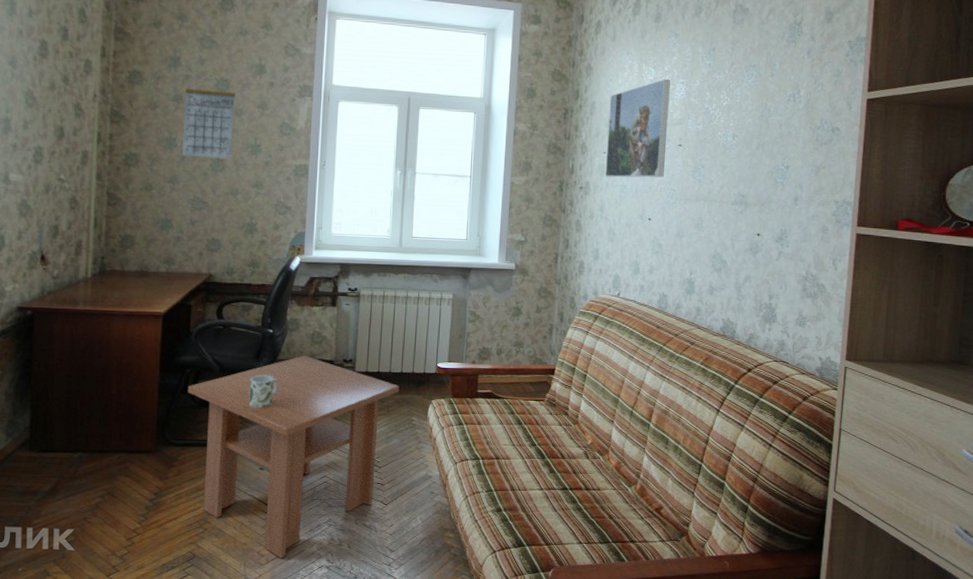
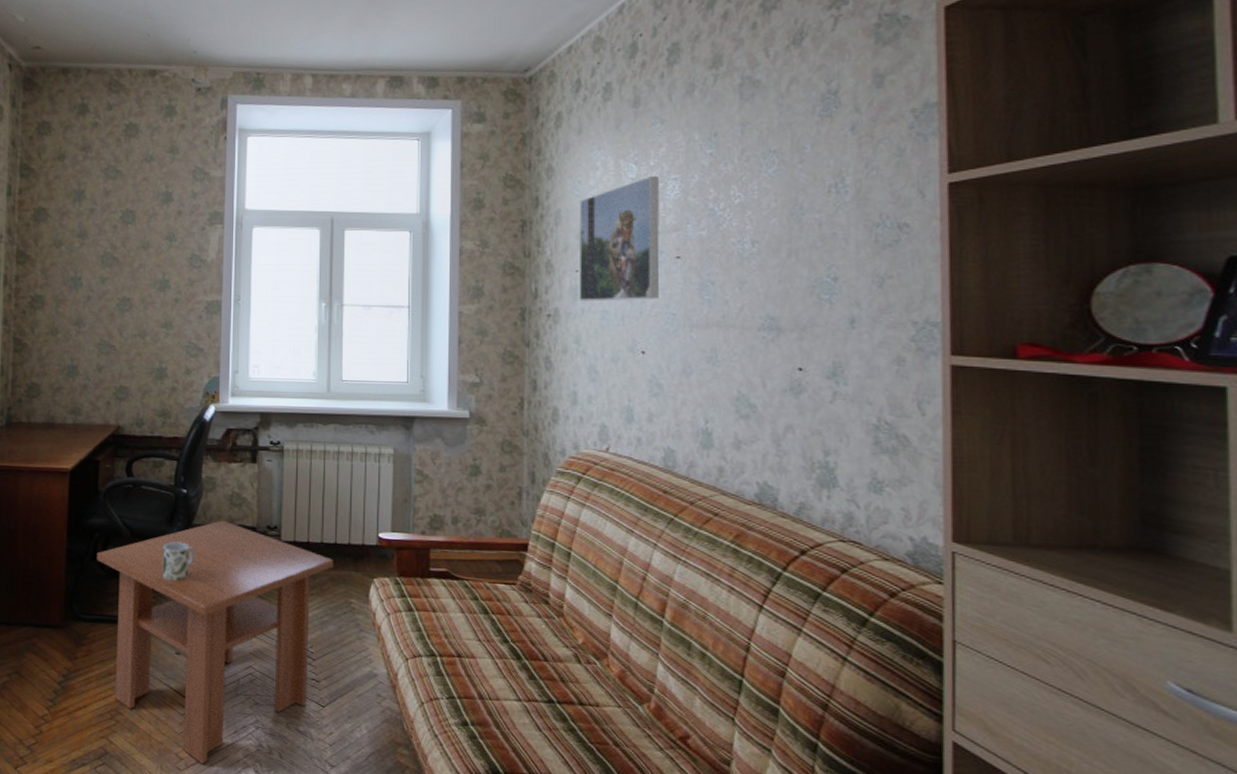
calendar: present [182,75,235,159] -> none [87,207,142,297]

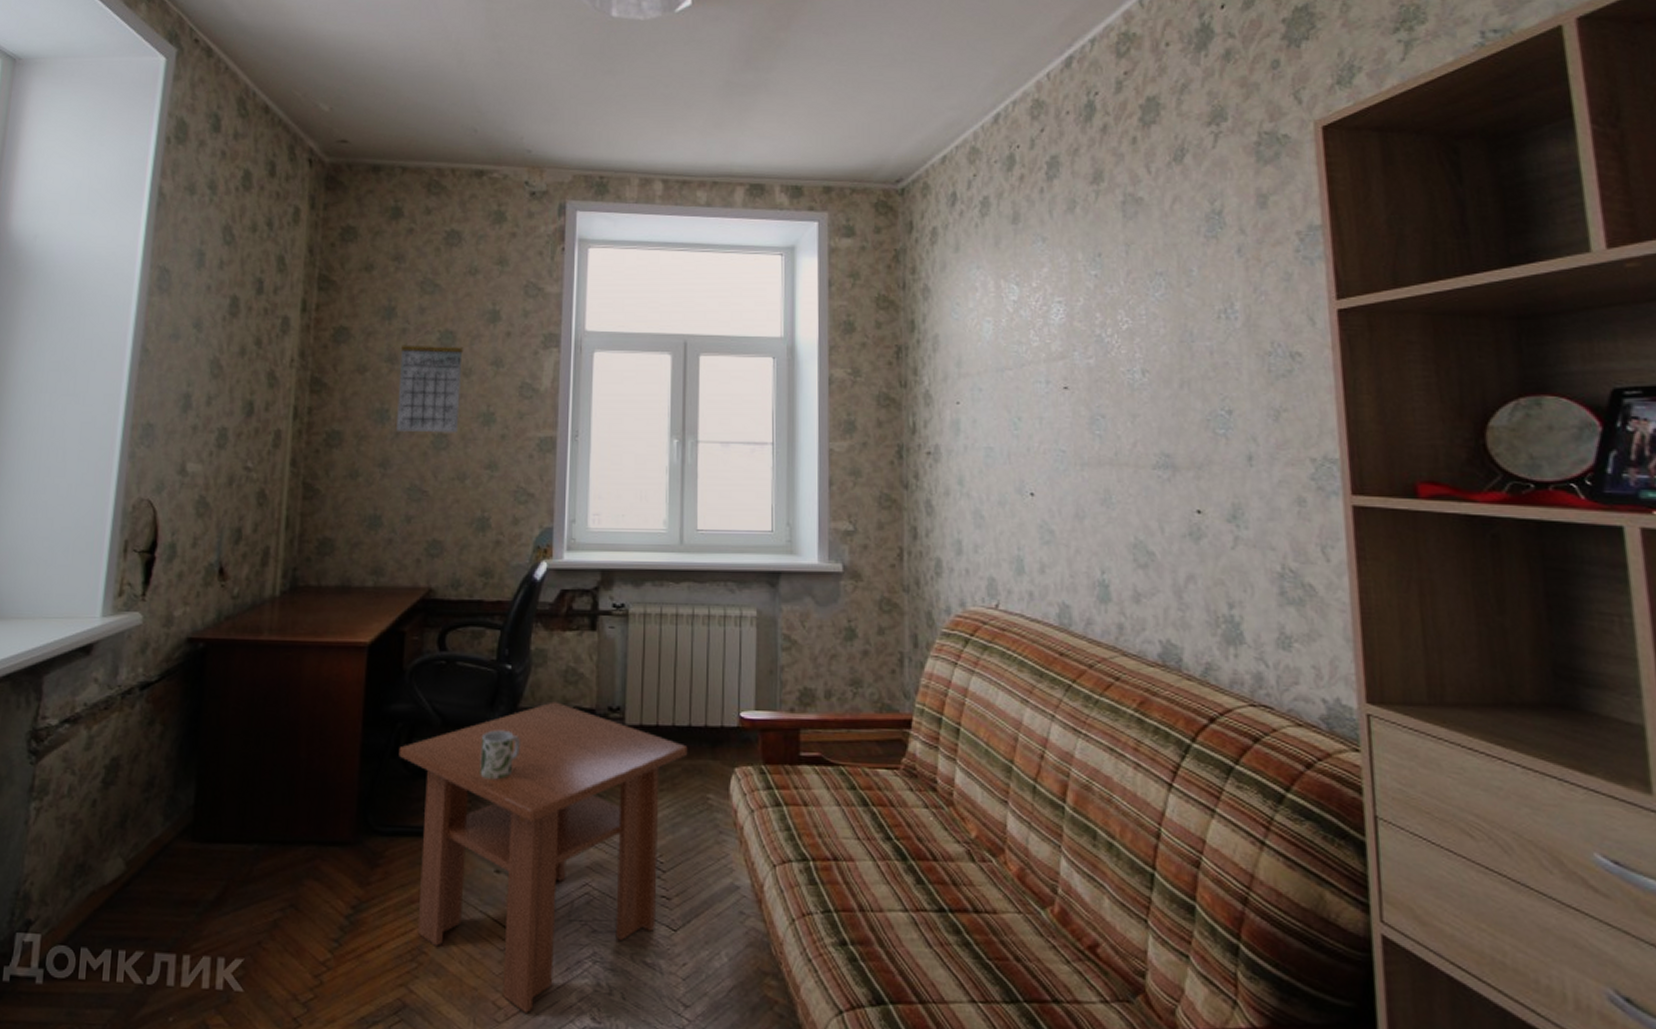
calendar: none [87,207,142,297] -> present [396,327,463,433]
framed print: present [579,175,660,301] -> none [958,298,1047,437]

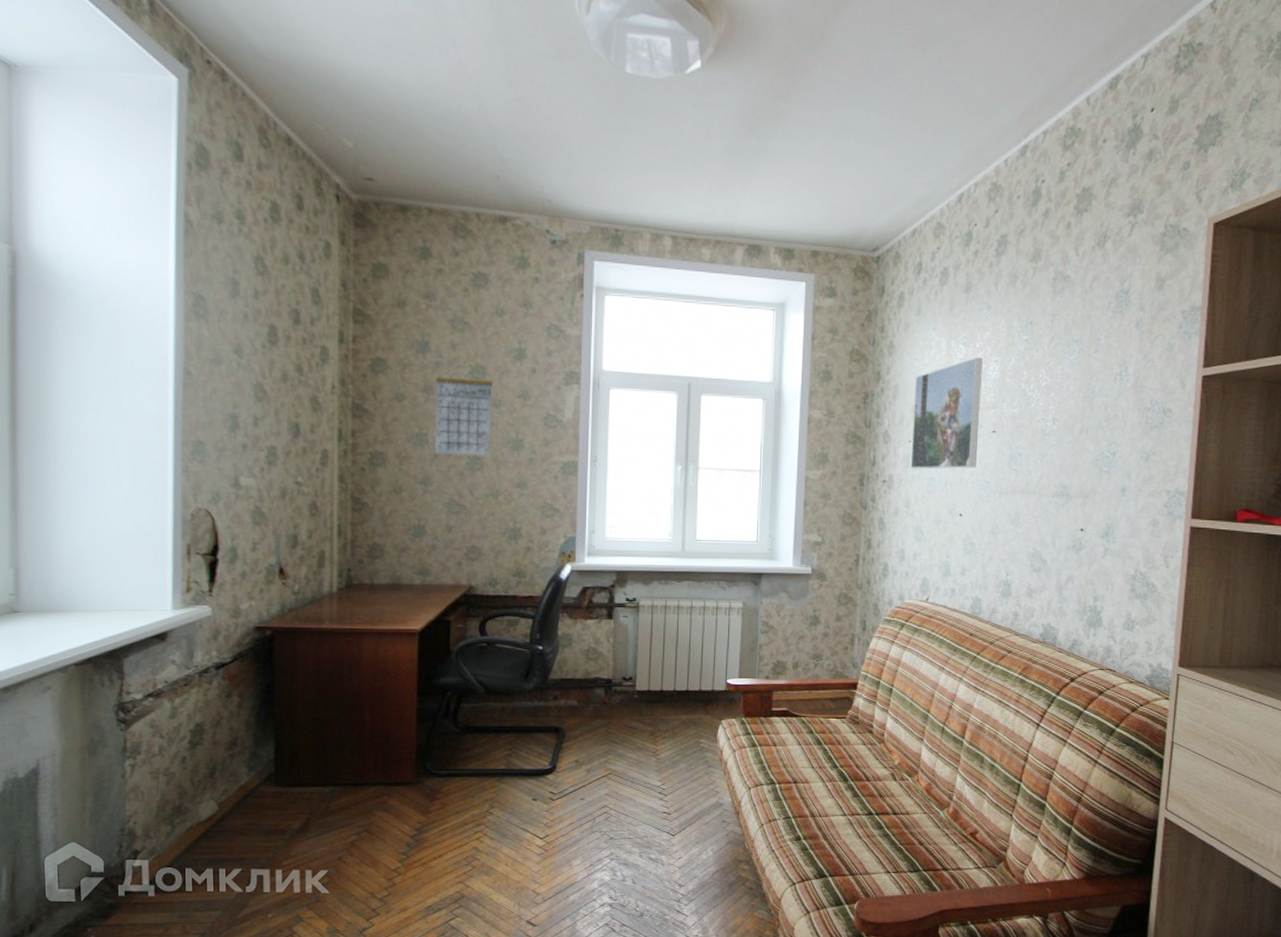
coffee table: present [399,701,688,1013] -> none [449,674,686,896]
mug: present [480,730,520,780] -> none [518,696,550,733]
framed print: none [958,298,1047,437] -> present [910,357,983,469]

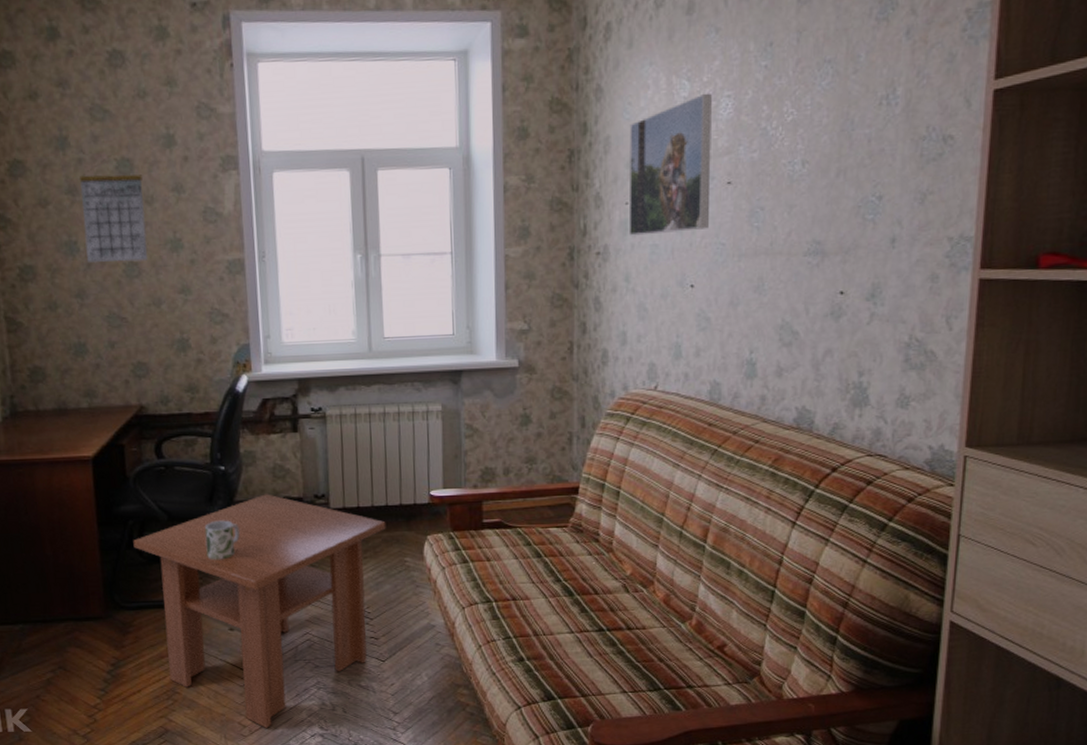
coffee table: none [449,674,686,896] -> present [133,494,386,728]
mug: none [518,696,550,733] -> present [204,520,240,560]

